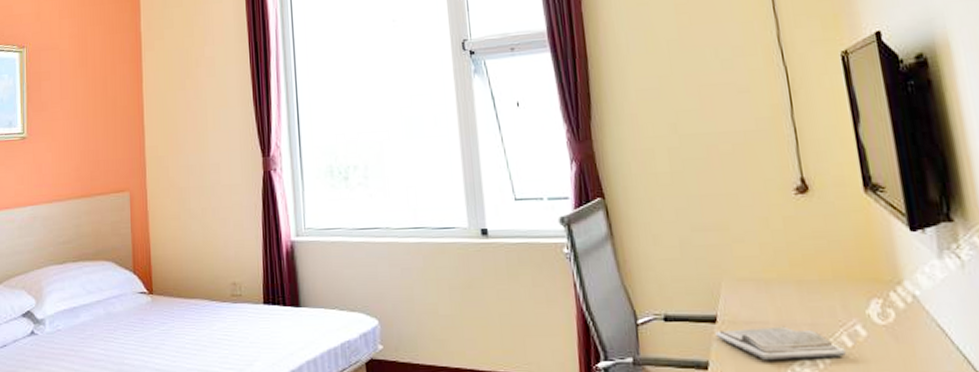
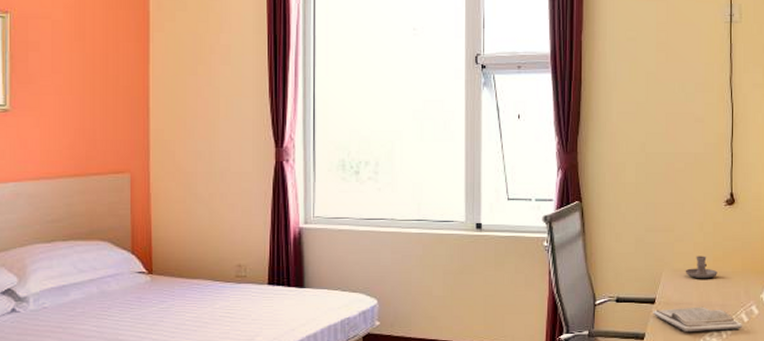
candle holder: none [752,259,799,290] -> present [685,255,717,279]

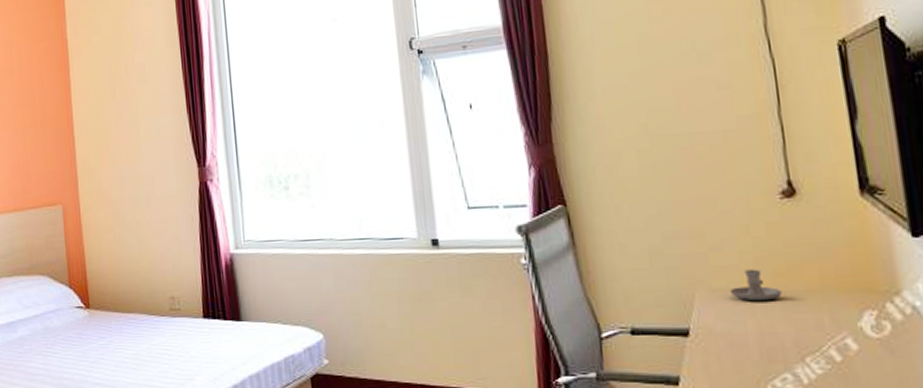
book: present [653,306,742,333] -> none [687,339,834,376]

